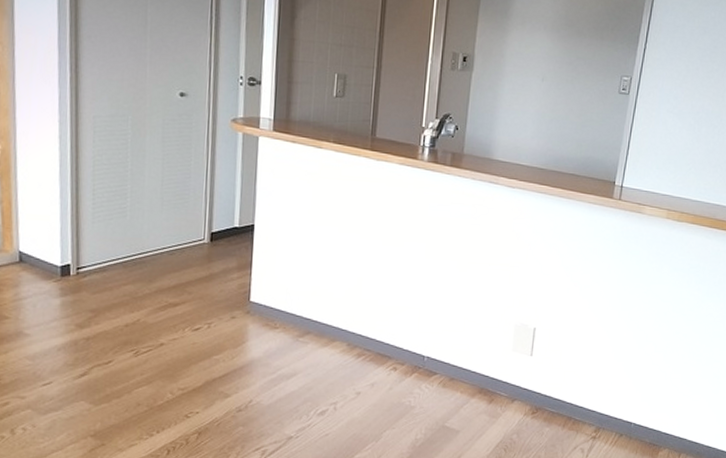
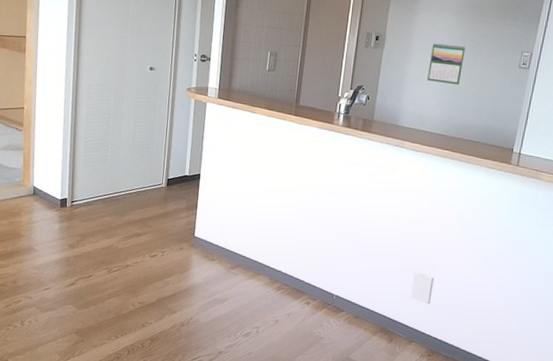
calendar: none [522,65,563,113] -> present [427,43,466,85]

